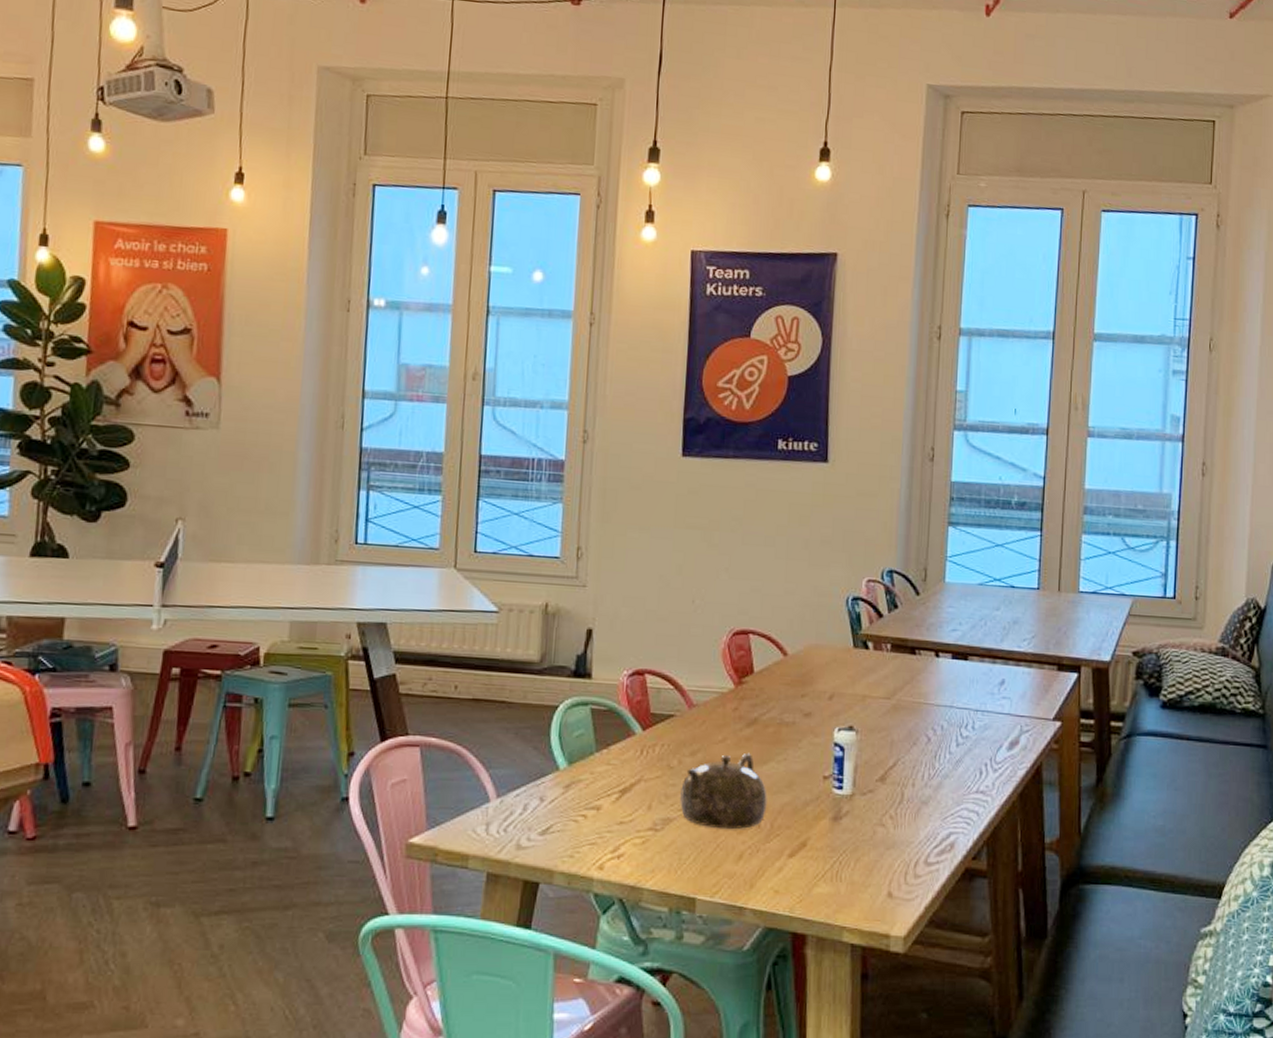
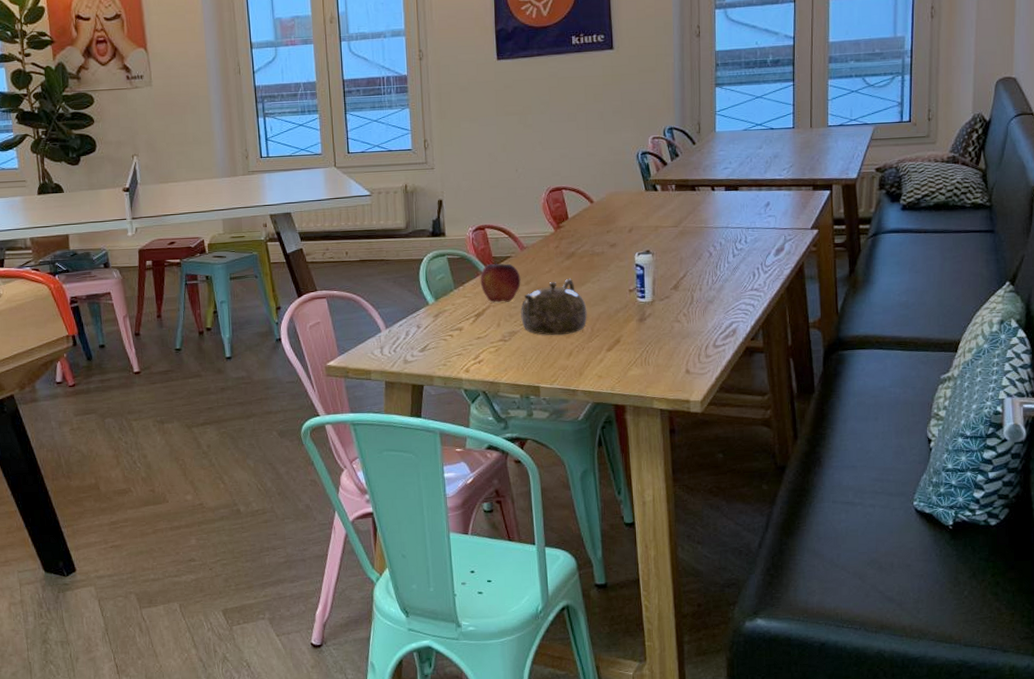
fruit: none [630,719,685,777] -> present [480,261,521,303]

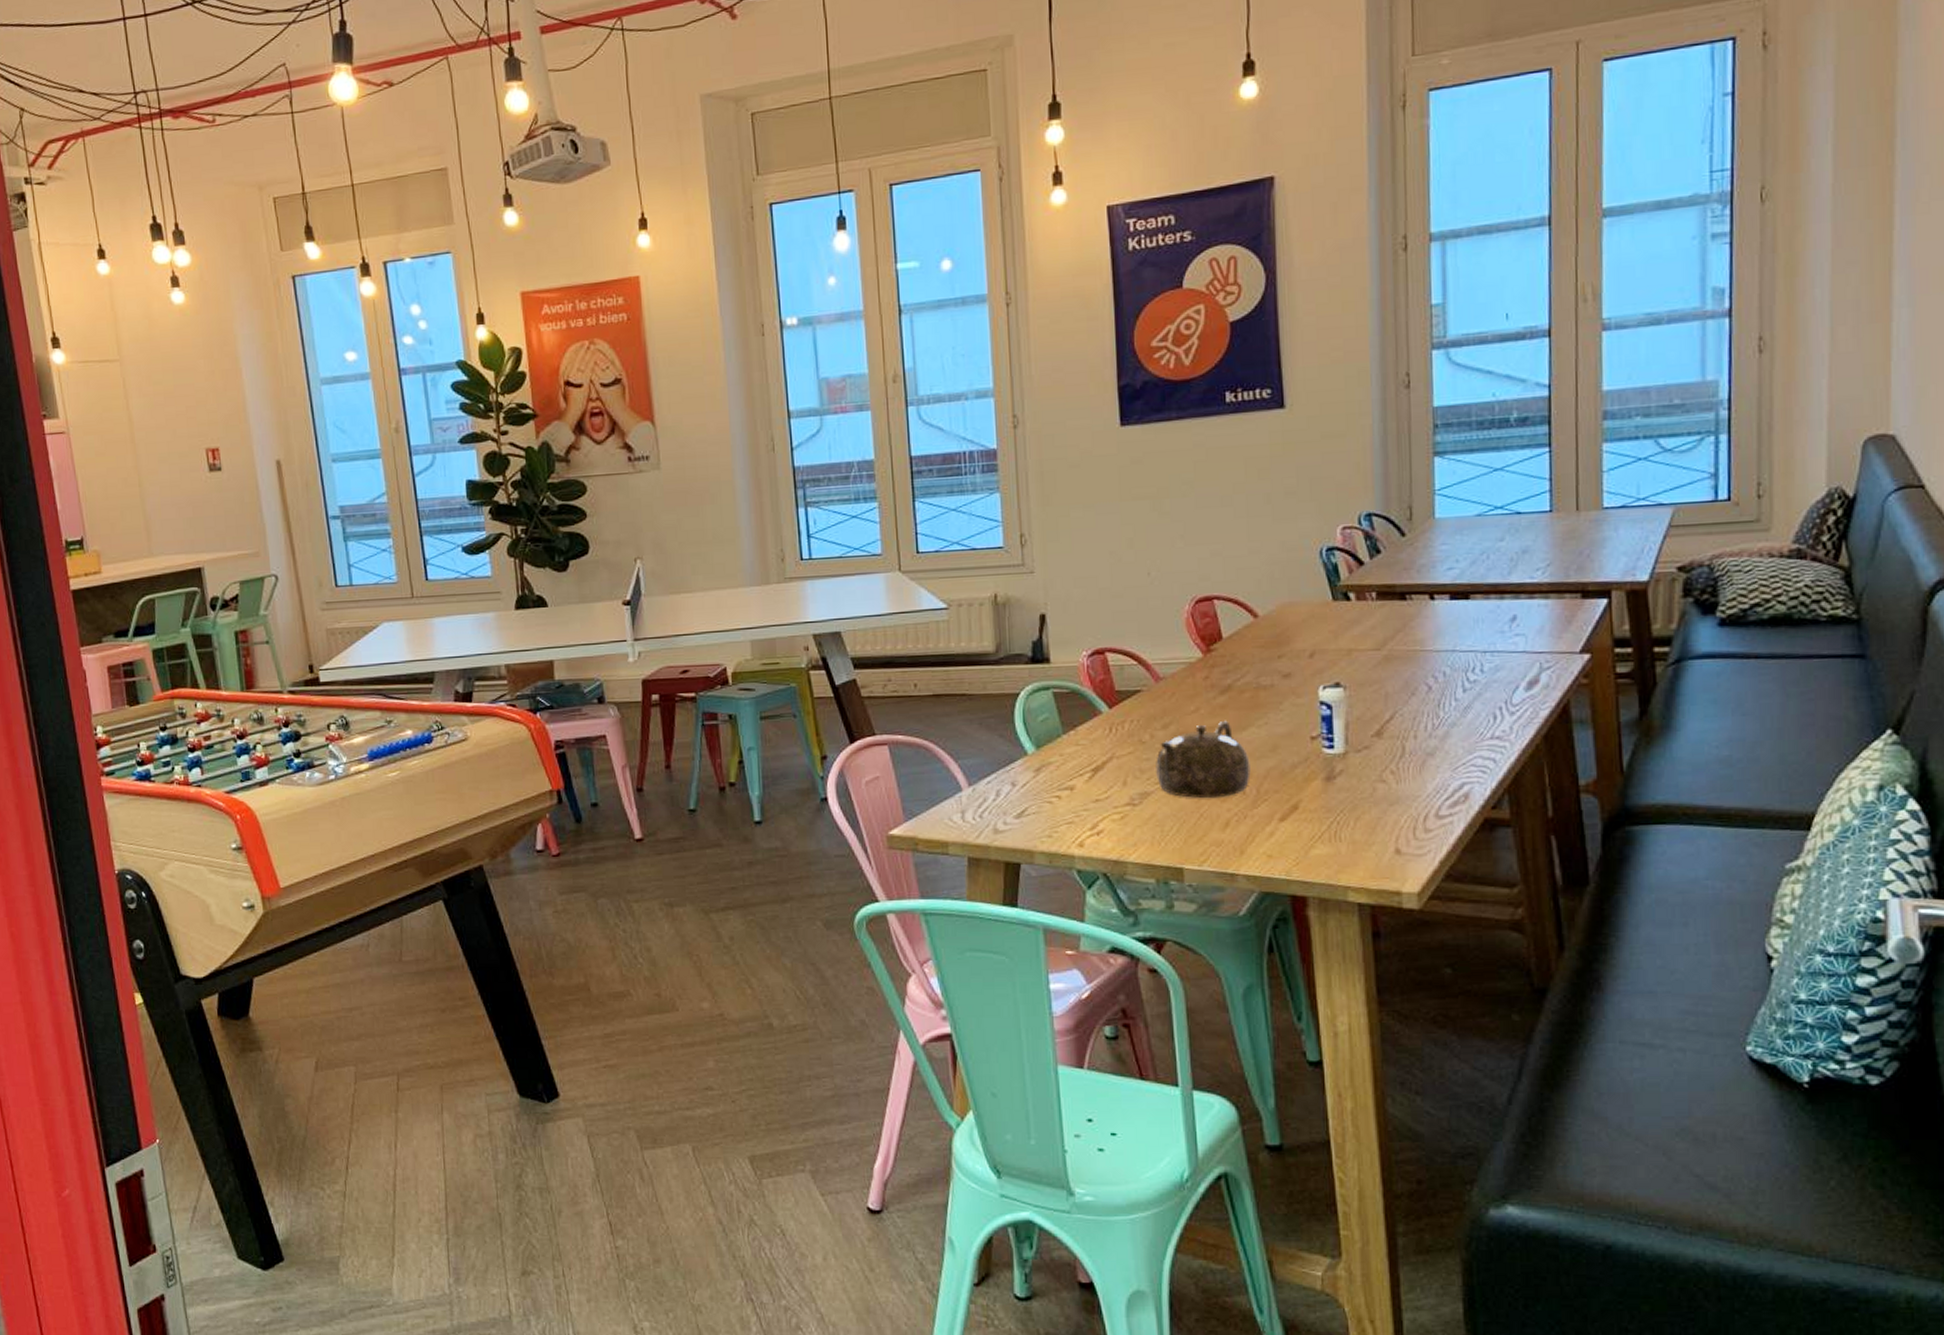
fruit: present [480,261,521,303] -> none [1098,696,1156,753]

